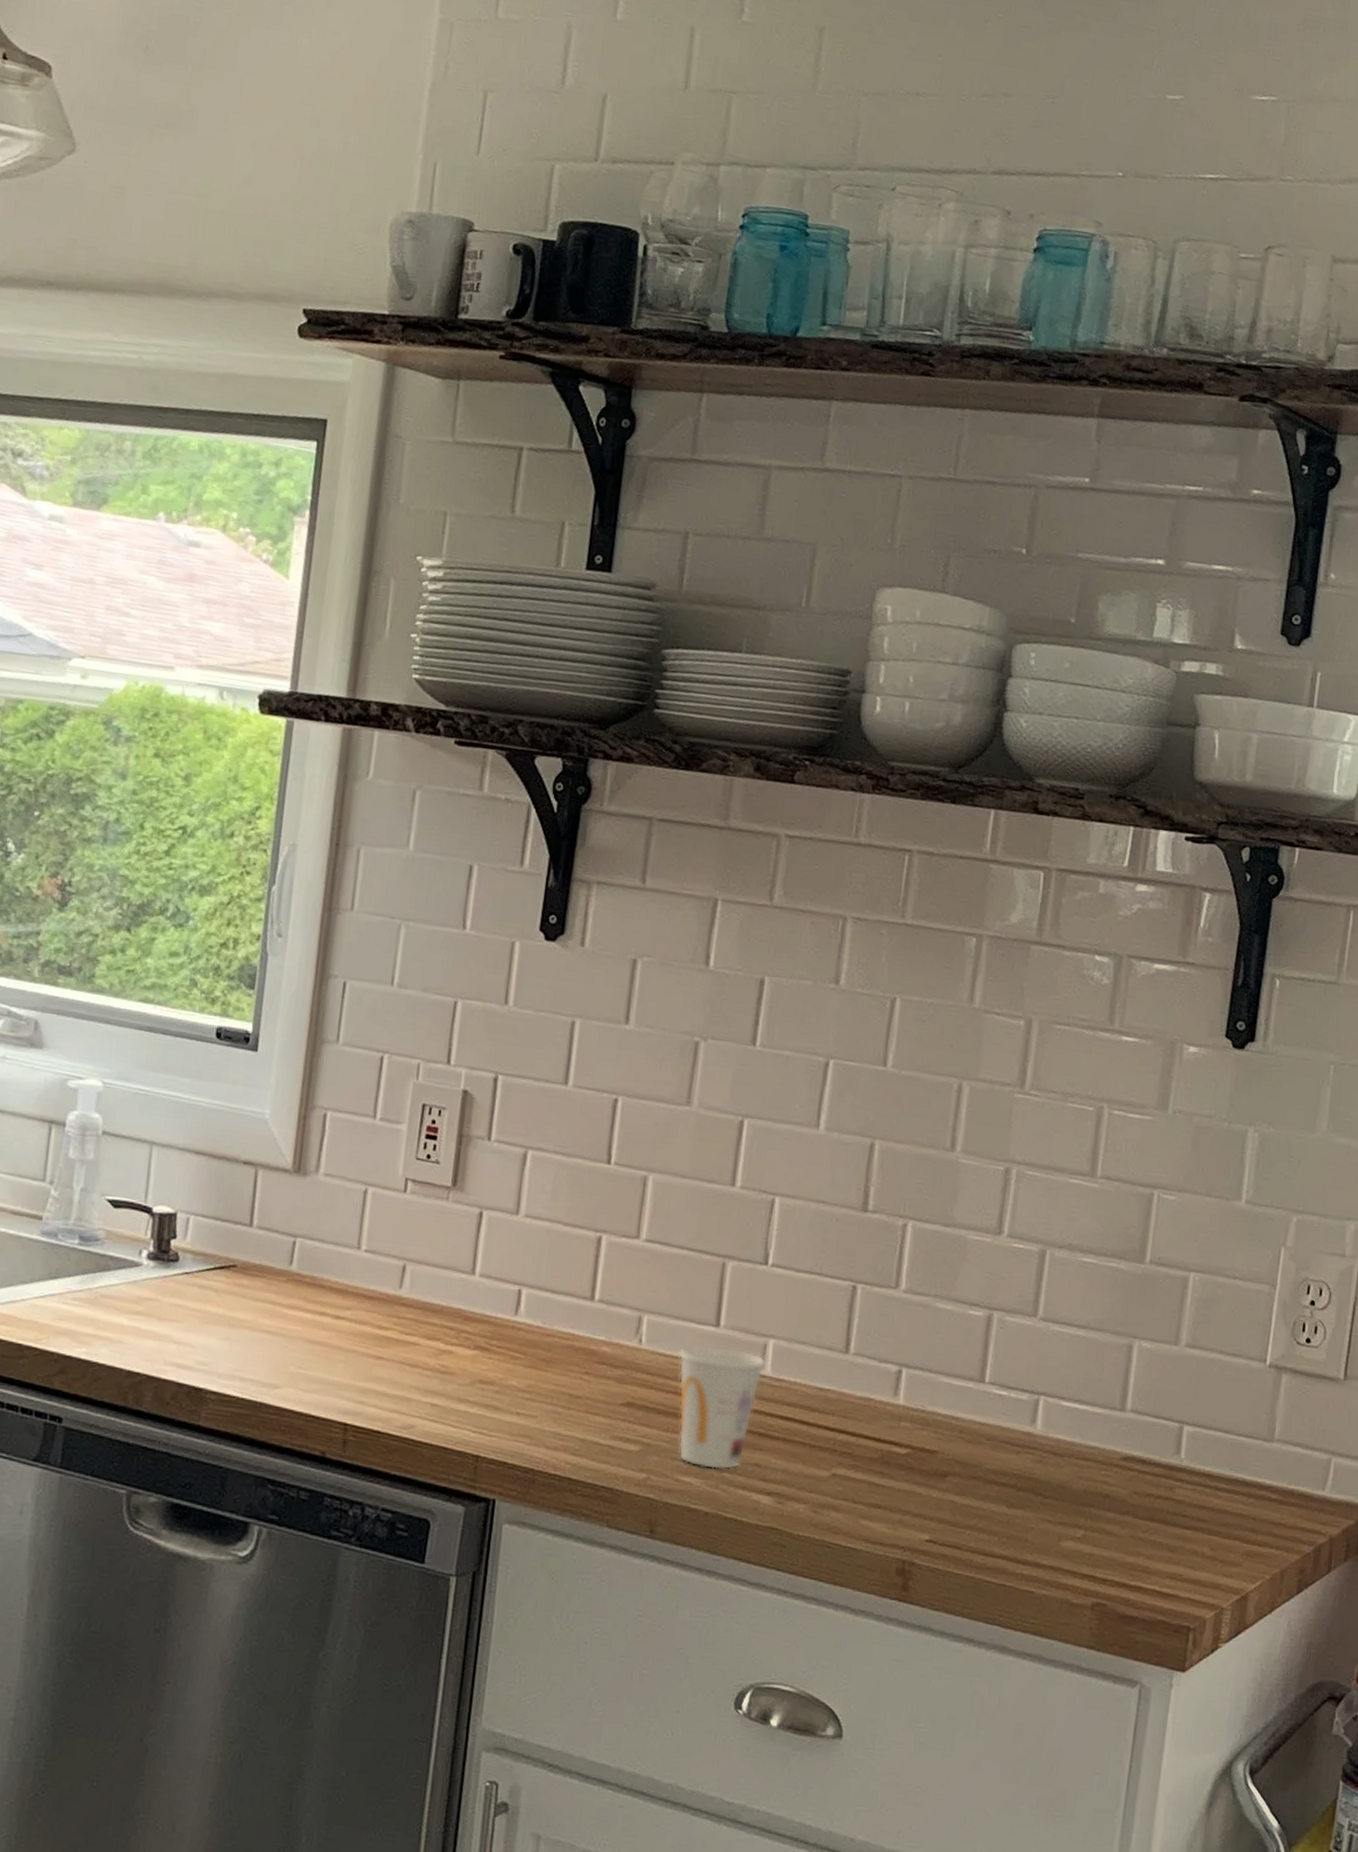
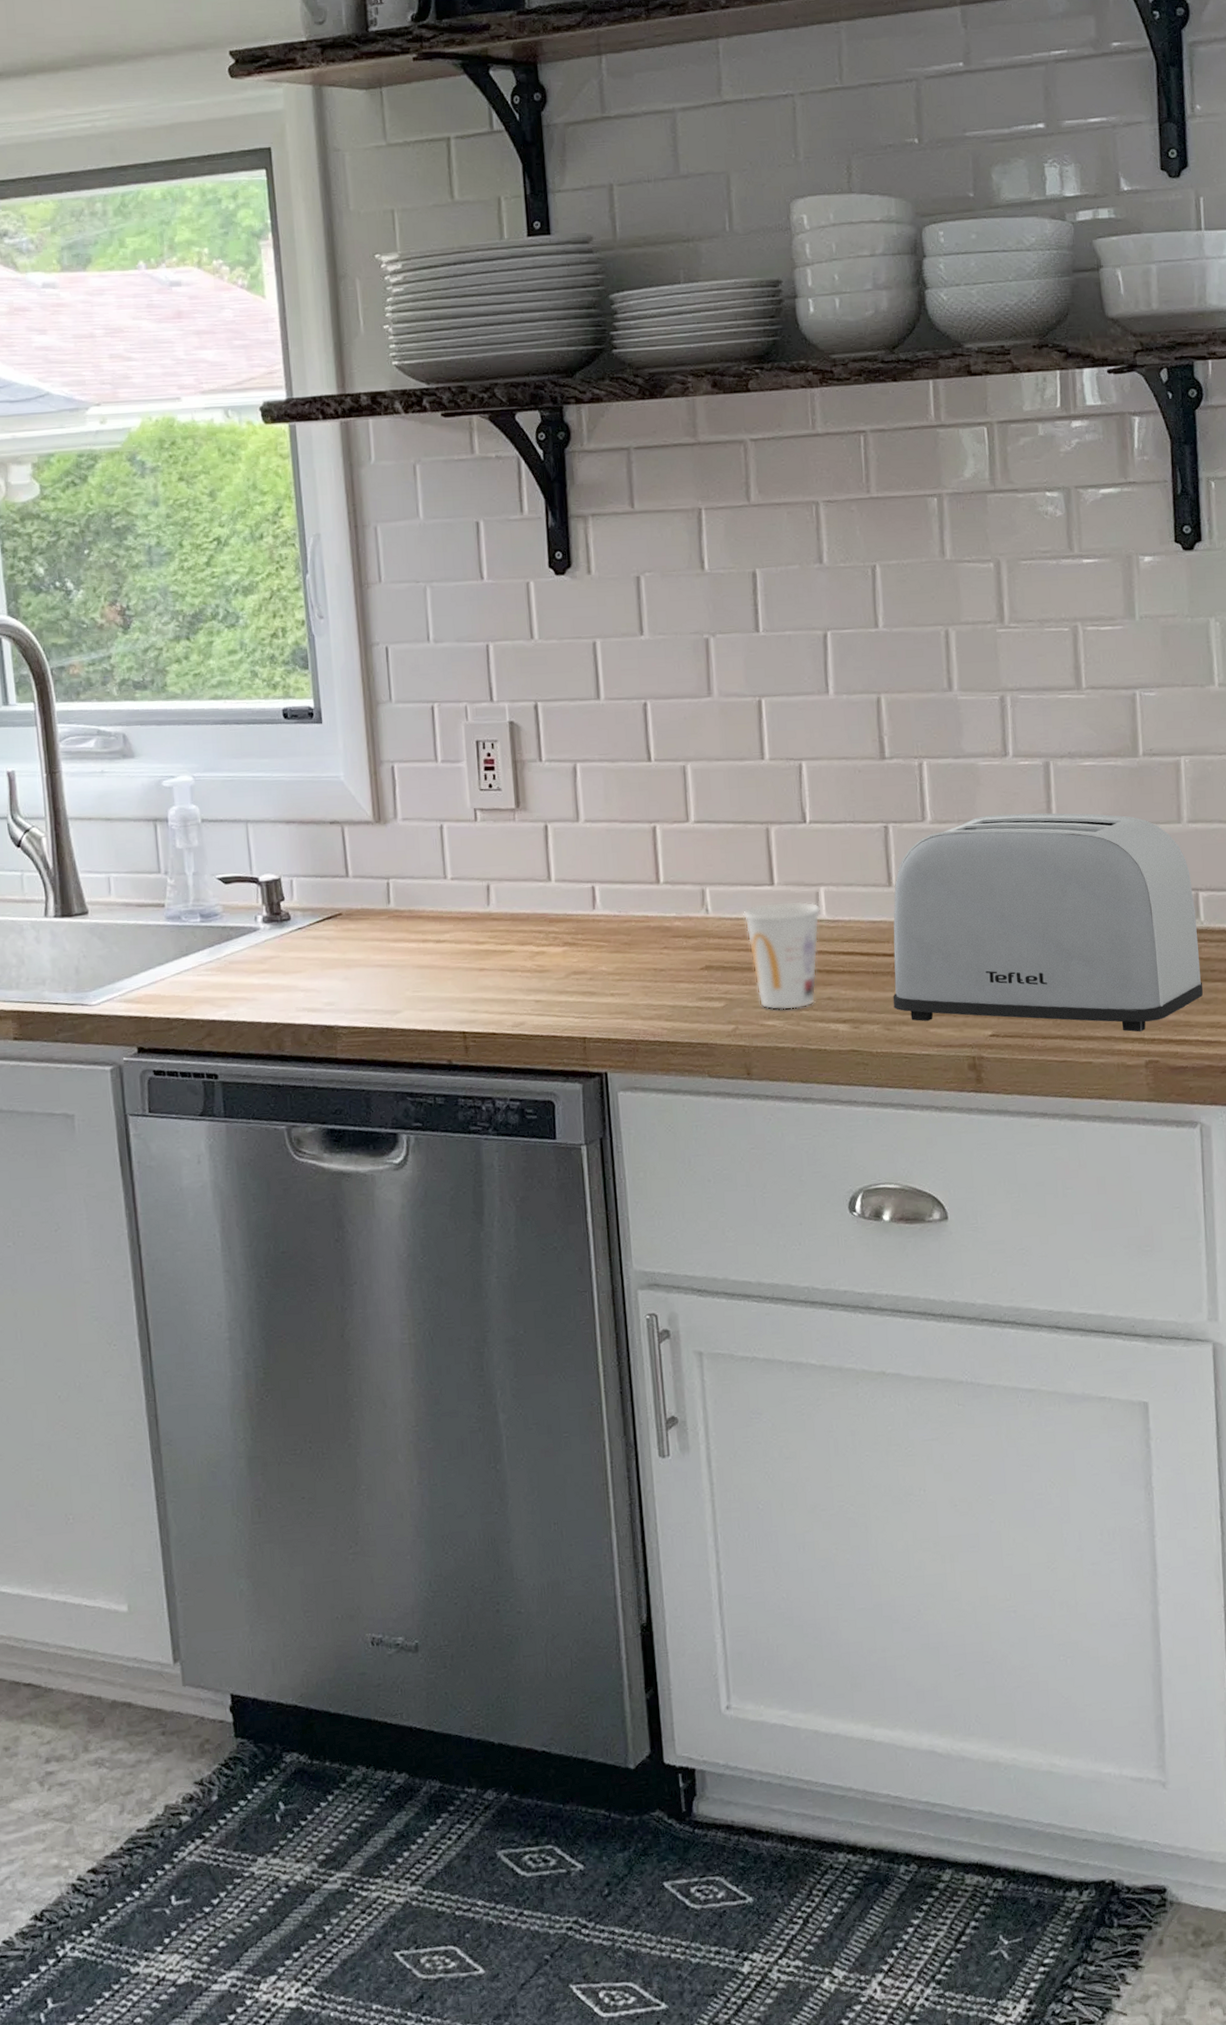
toaster: none [825,1295,1178,1569] -> present [892,813,1203,1032]

